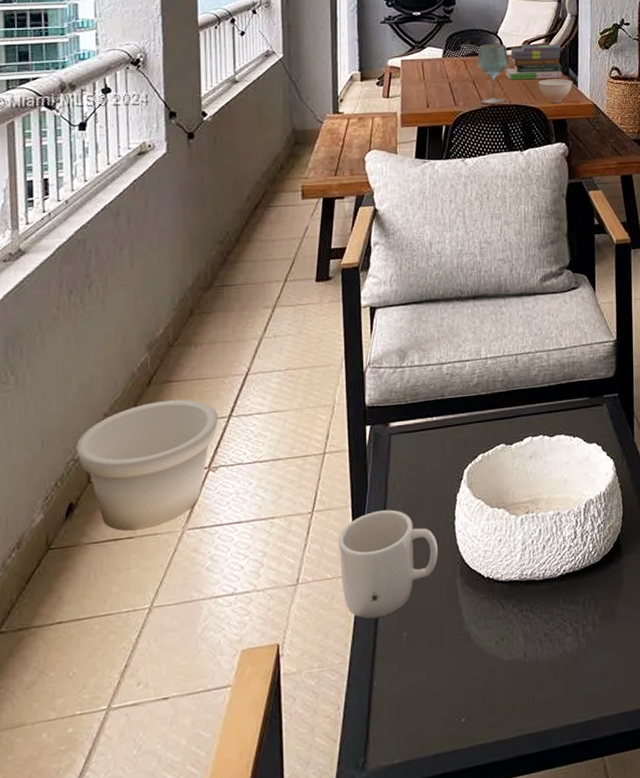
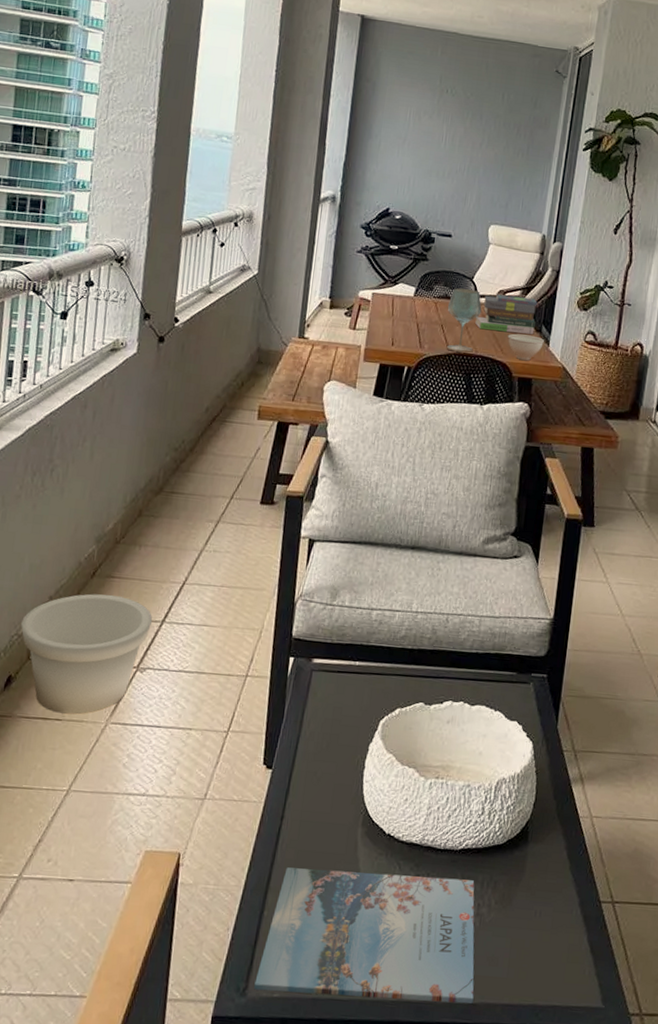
mug: present [338,509,438,619] -> none [246,743,344,850]
magazine: none [373,603,591,762] -> present [254,867,475,1004]

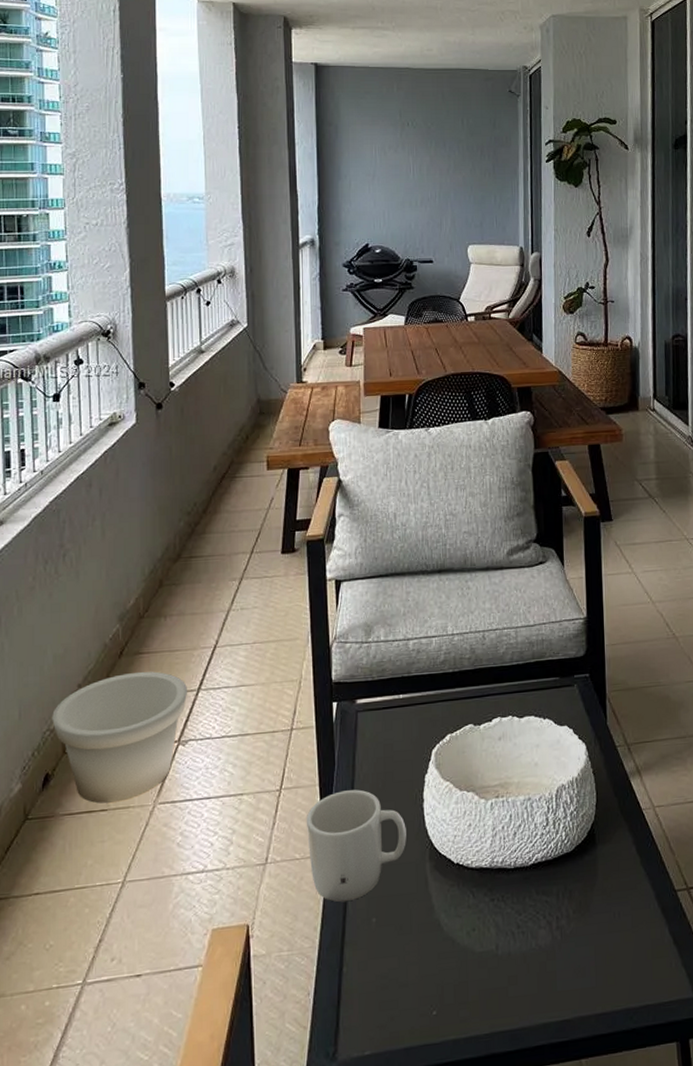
mug: none [246,743,344,850] -> present [306,789,407,903]
magazine: present [254,867,475,1004] -> none [344,894,567,1052]
wine glass: present [446,288,482,353] -> none [438,310,472,373]
books: present [475,294,538,335] -> none [468,310,527,347]
bowl: present [507,333,544,361] -> none [501,345,537,371]

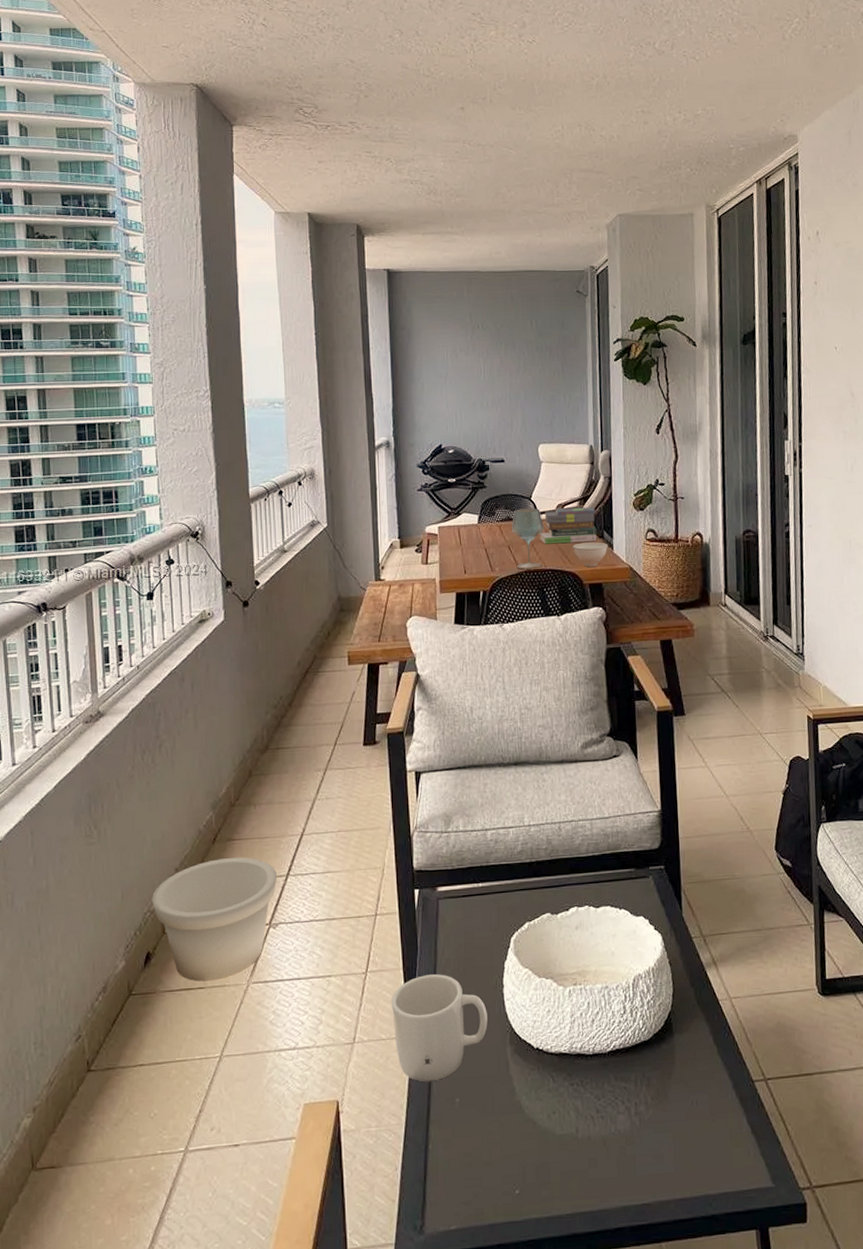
wine glass: none [438,310,472,373] -> present [511,508,544,570]
books: none [468,310,527,347] -> present [540,507,598,544]
bowl: none [501,345,537,371] -> present [572,542,608,568]

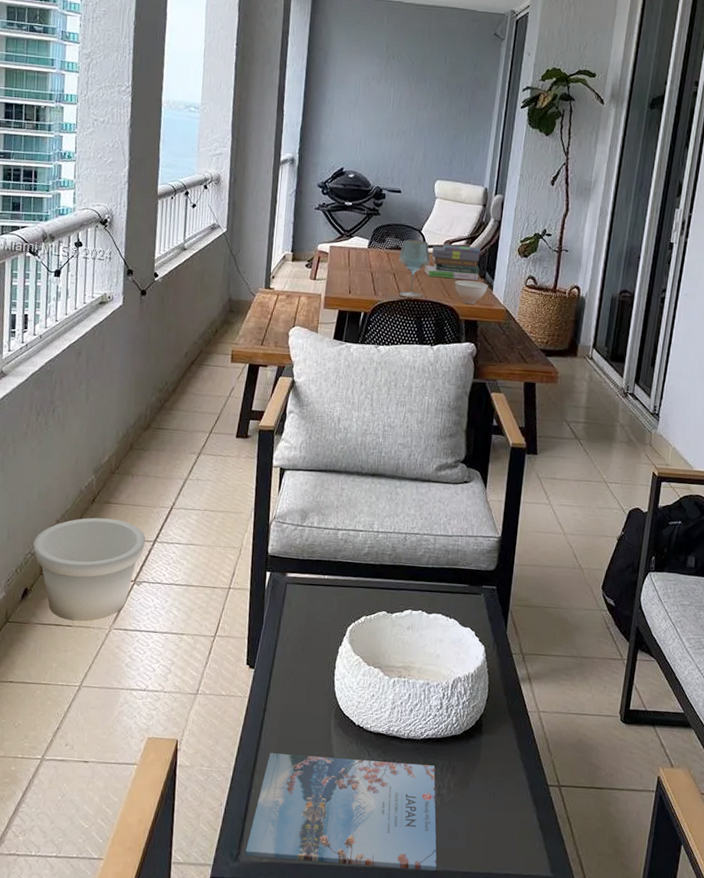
mug: present [391,974,488,1082] -> none [233,647,318,738]
magazine: none [430,1080,646,1226] -> present [245,753,437,871]

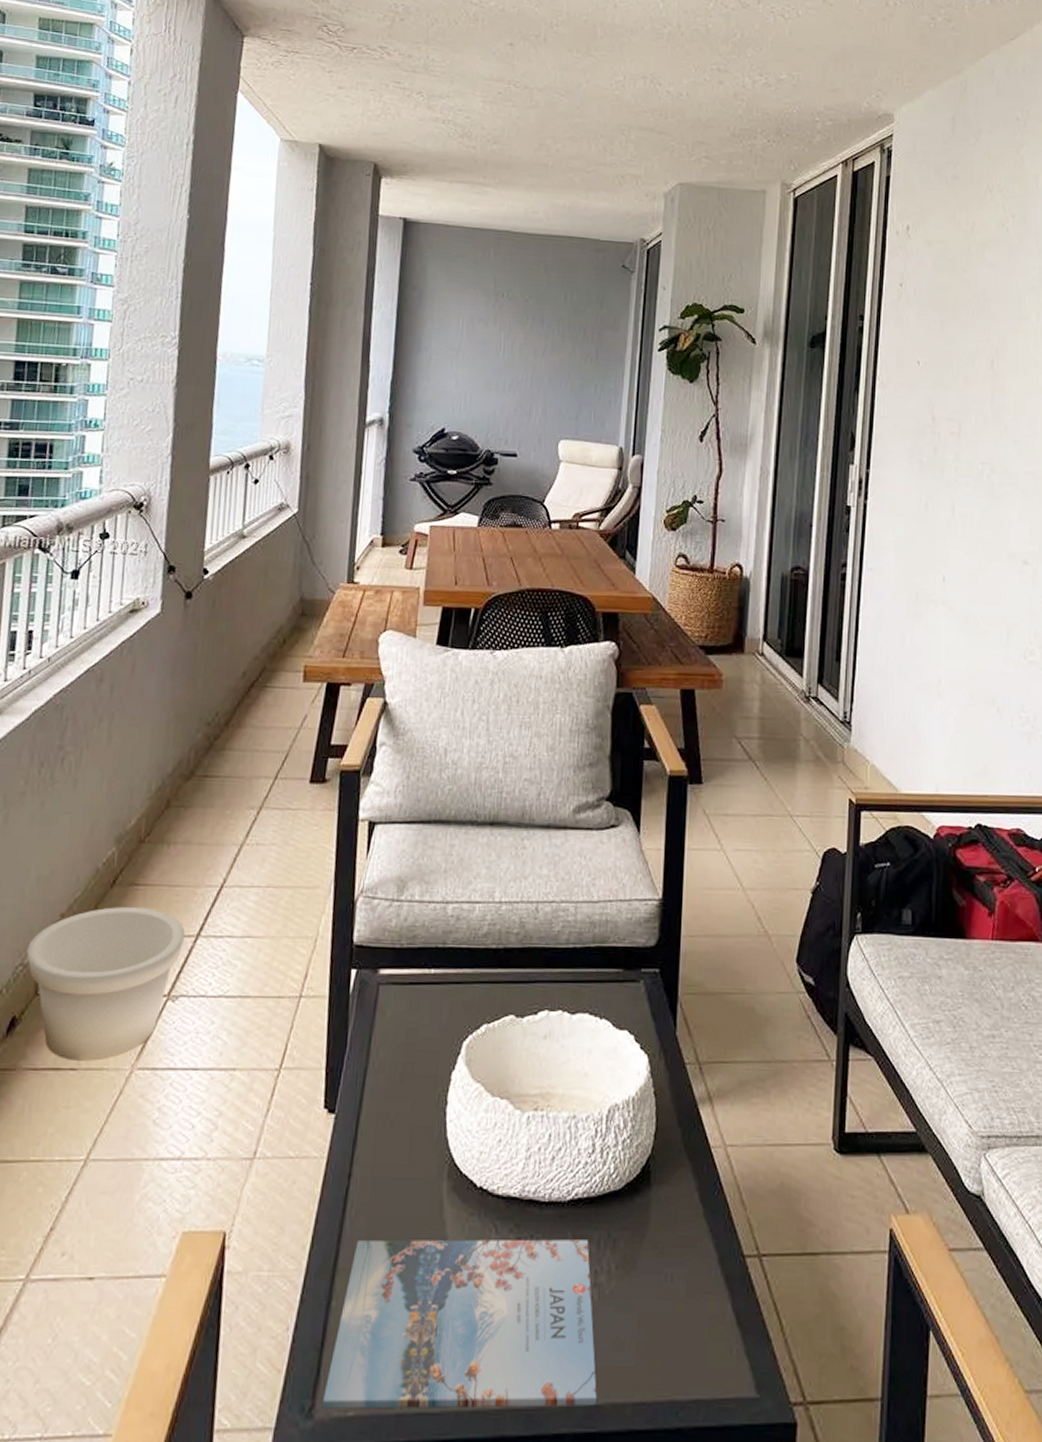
wine glass: present [398,239,430,299] -> none [516,514,556,588]
books: present [424,244,481,280] -> none [549,518,619,562]
bowl: present [454,280,488,305] -> none [587,562,629,593]

